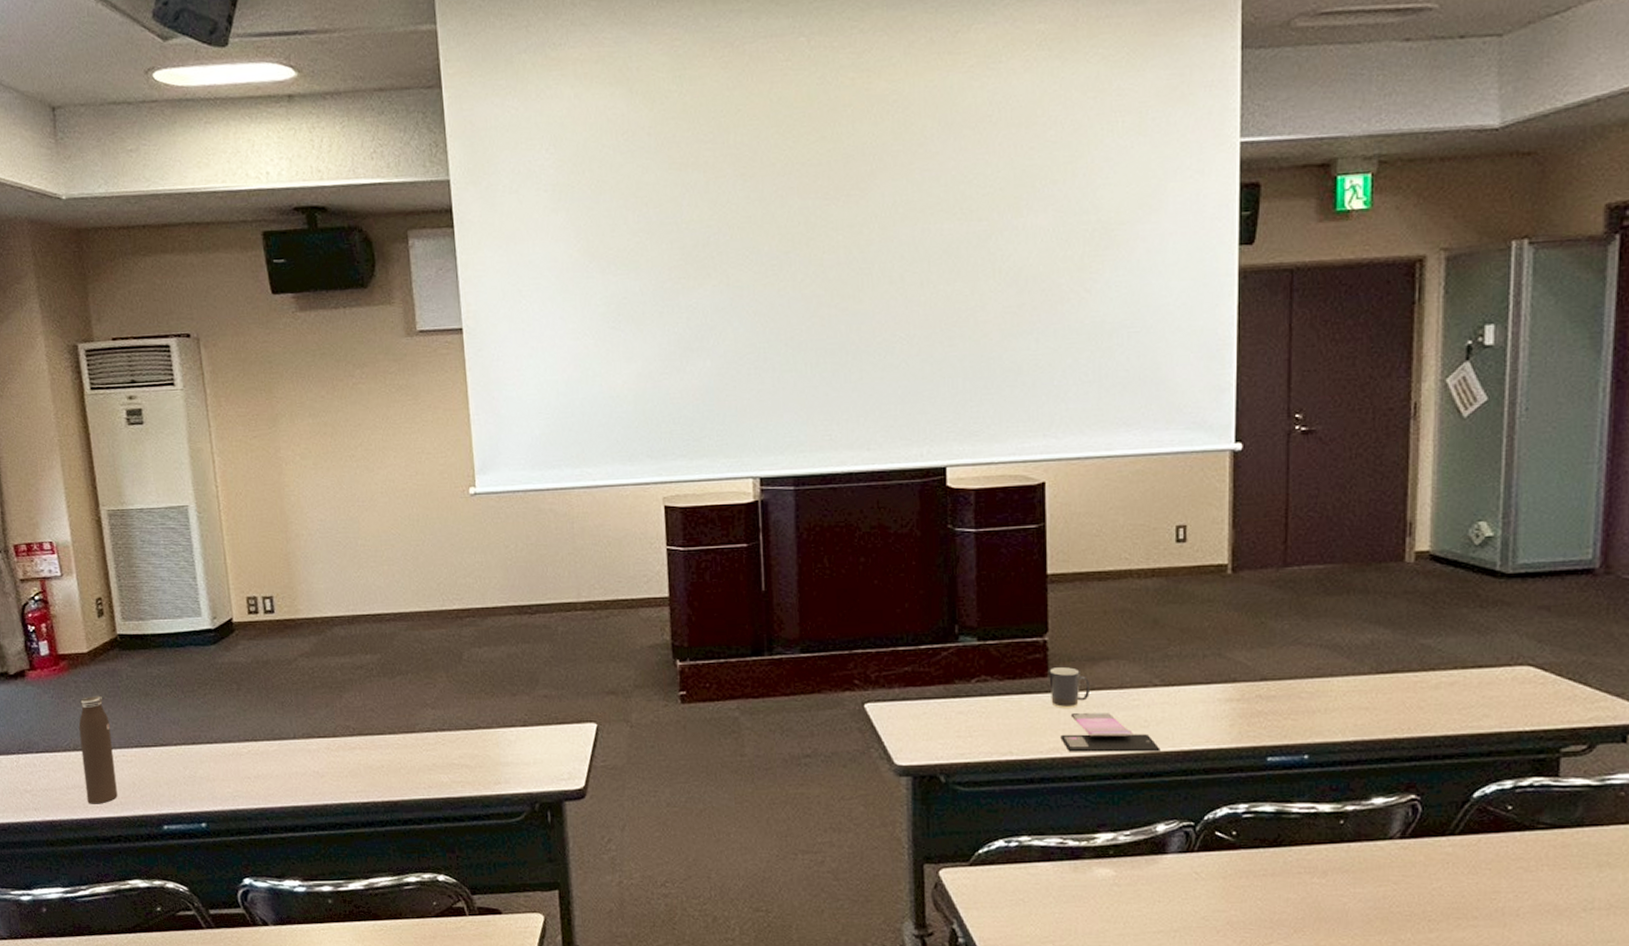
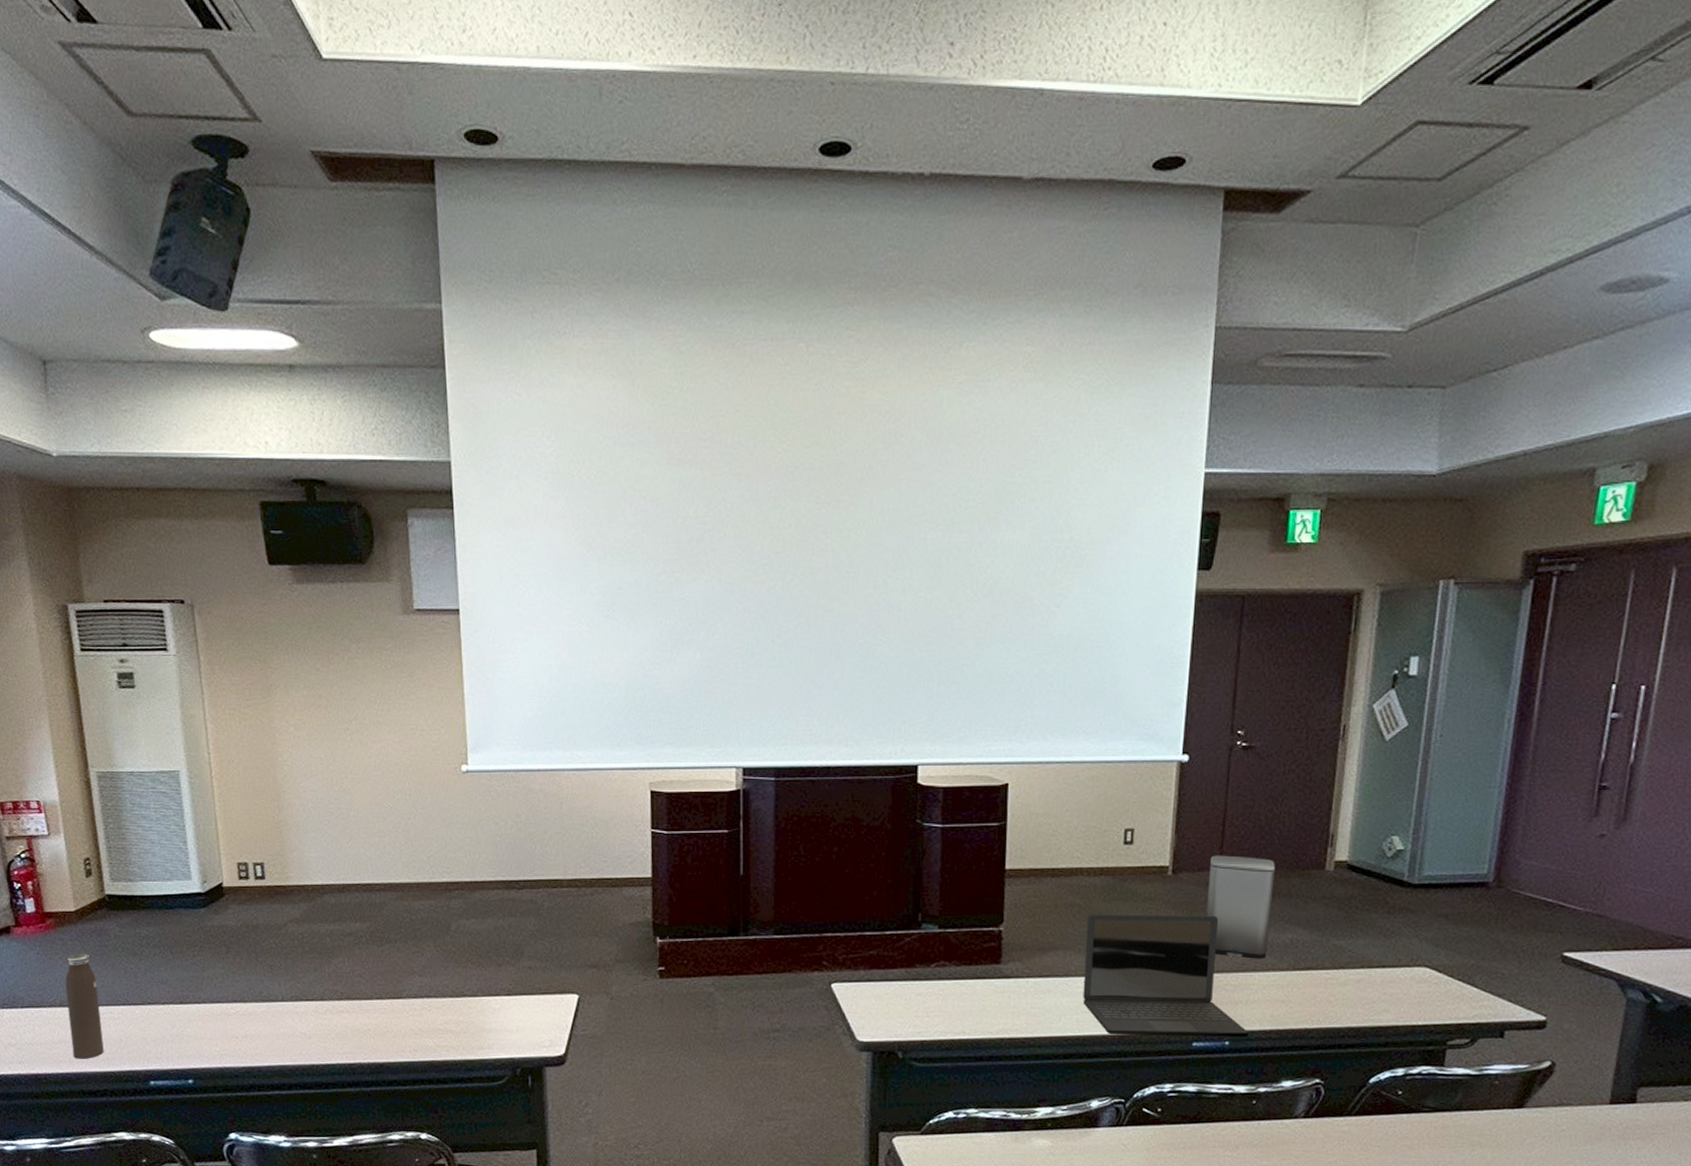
mug: present [1049,666,1091,709] -> none [1002,954,1039,994]
tablet: present [1060,713,1160,752] -> none [1009,998,1099,1035]
laptop: none [1140,616,1331,752] -> present [1082,914,1250,1038]
pedal bin: none [1272,549,1347,663] -> present [1205,855,1275,959]

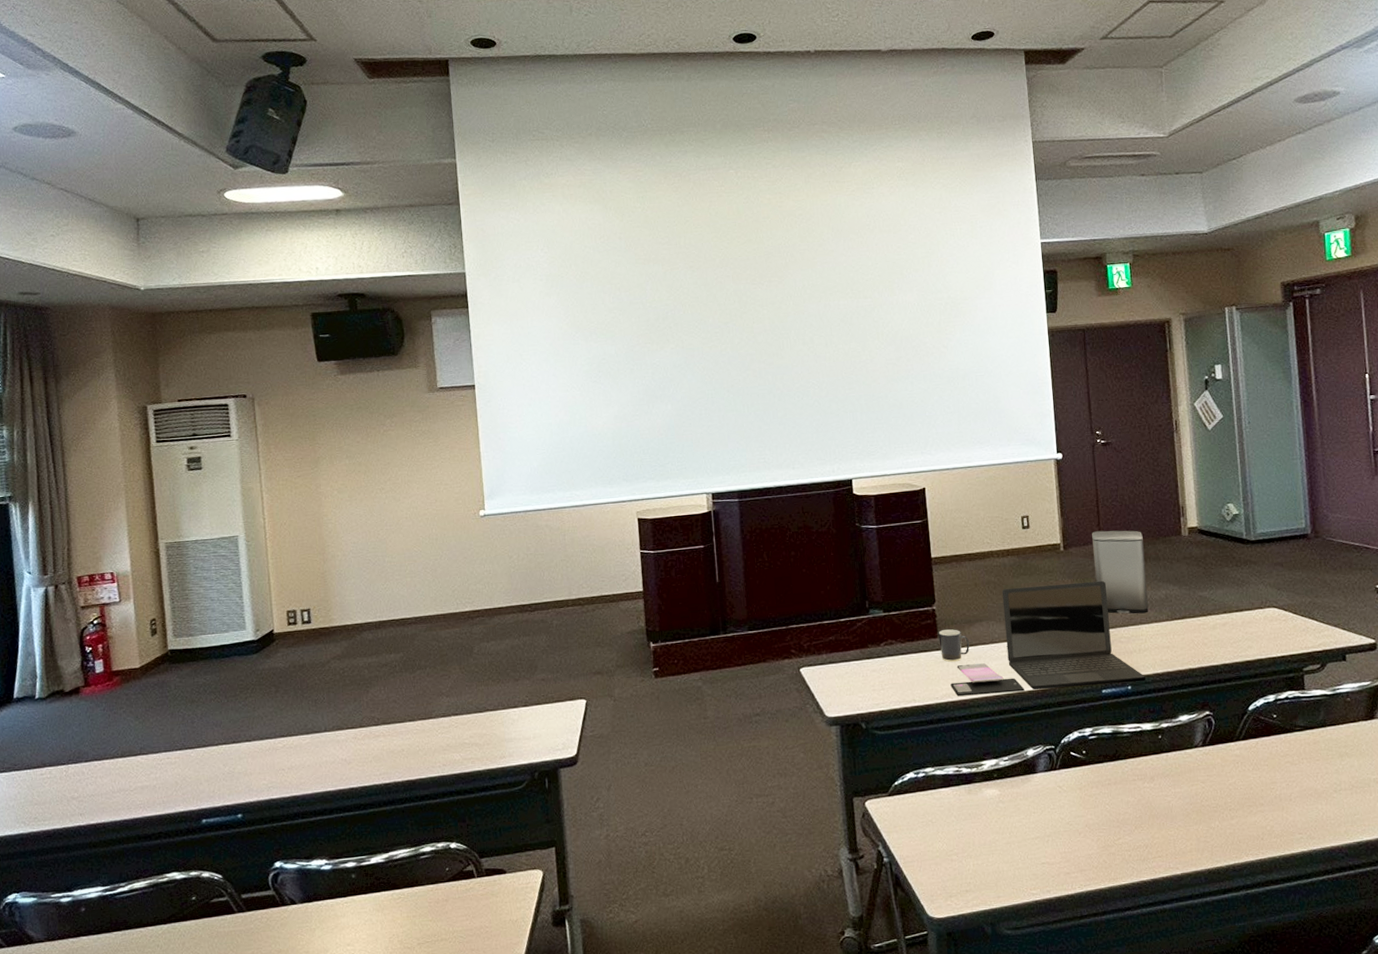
water bottle: present [65,953,104,1059] -> none [127,705,160,805]
mug: none [1002,954,1039,994] -> present [938,628,970,663]
tablet: none [1009,998,1099,1035] -> present [950,663,1025,697]

